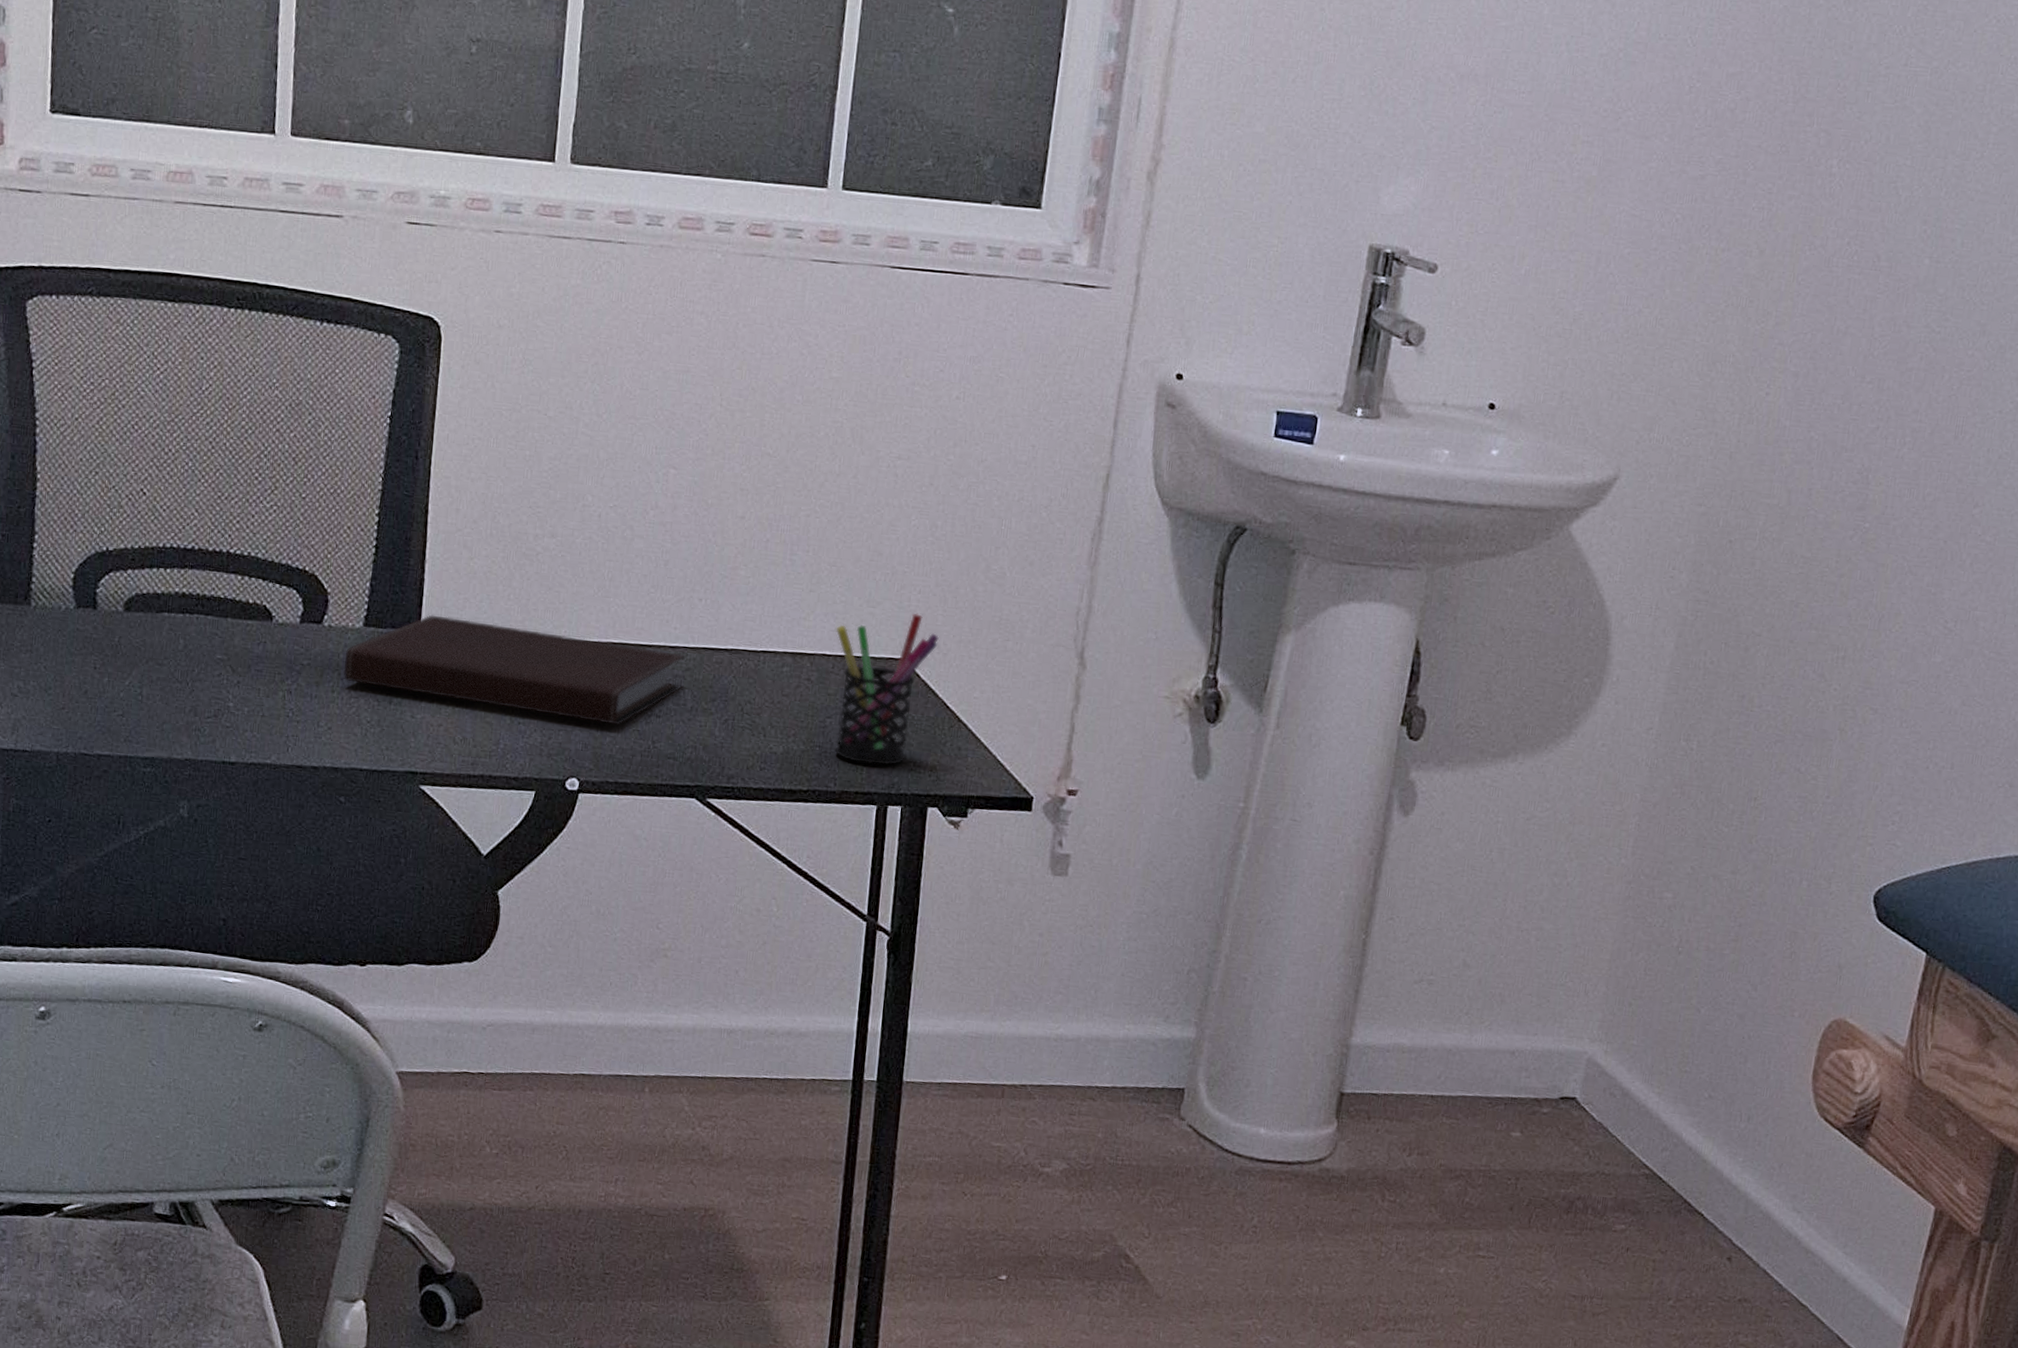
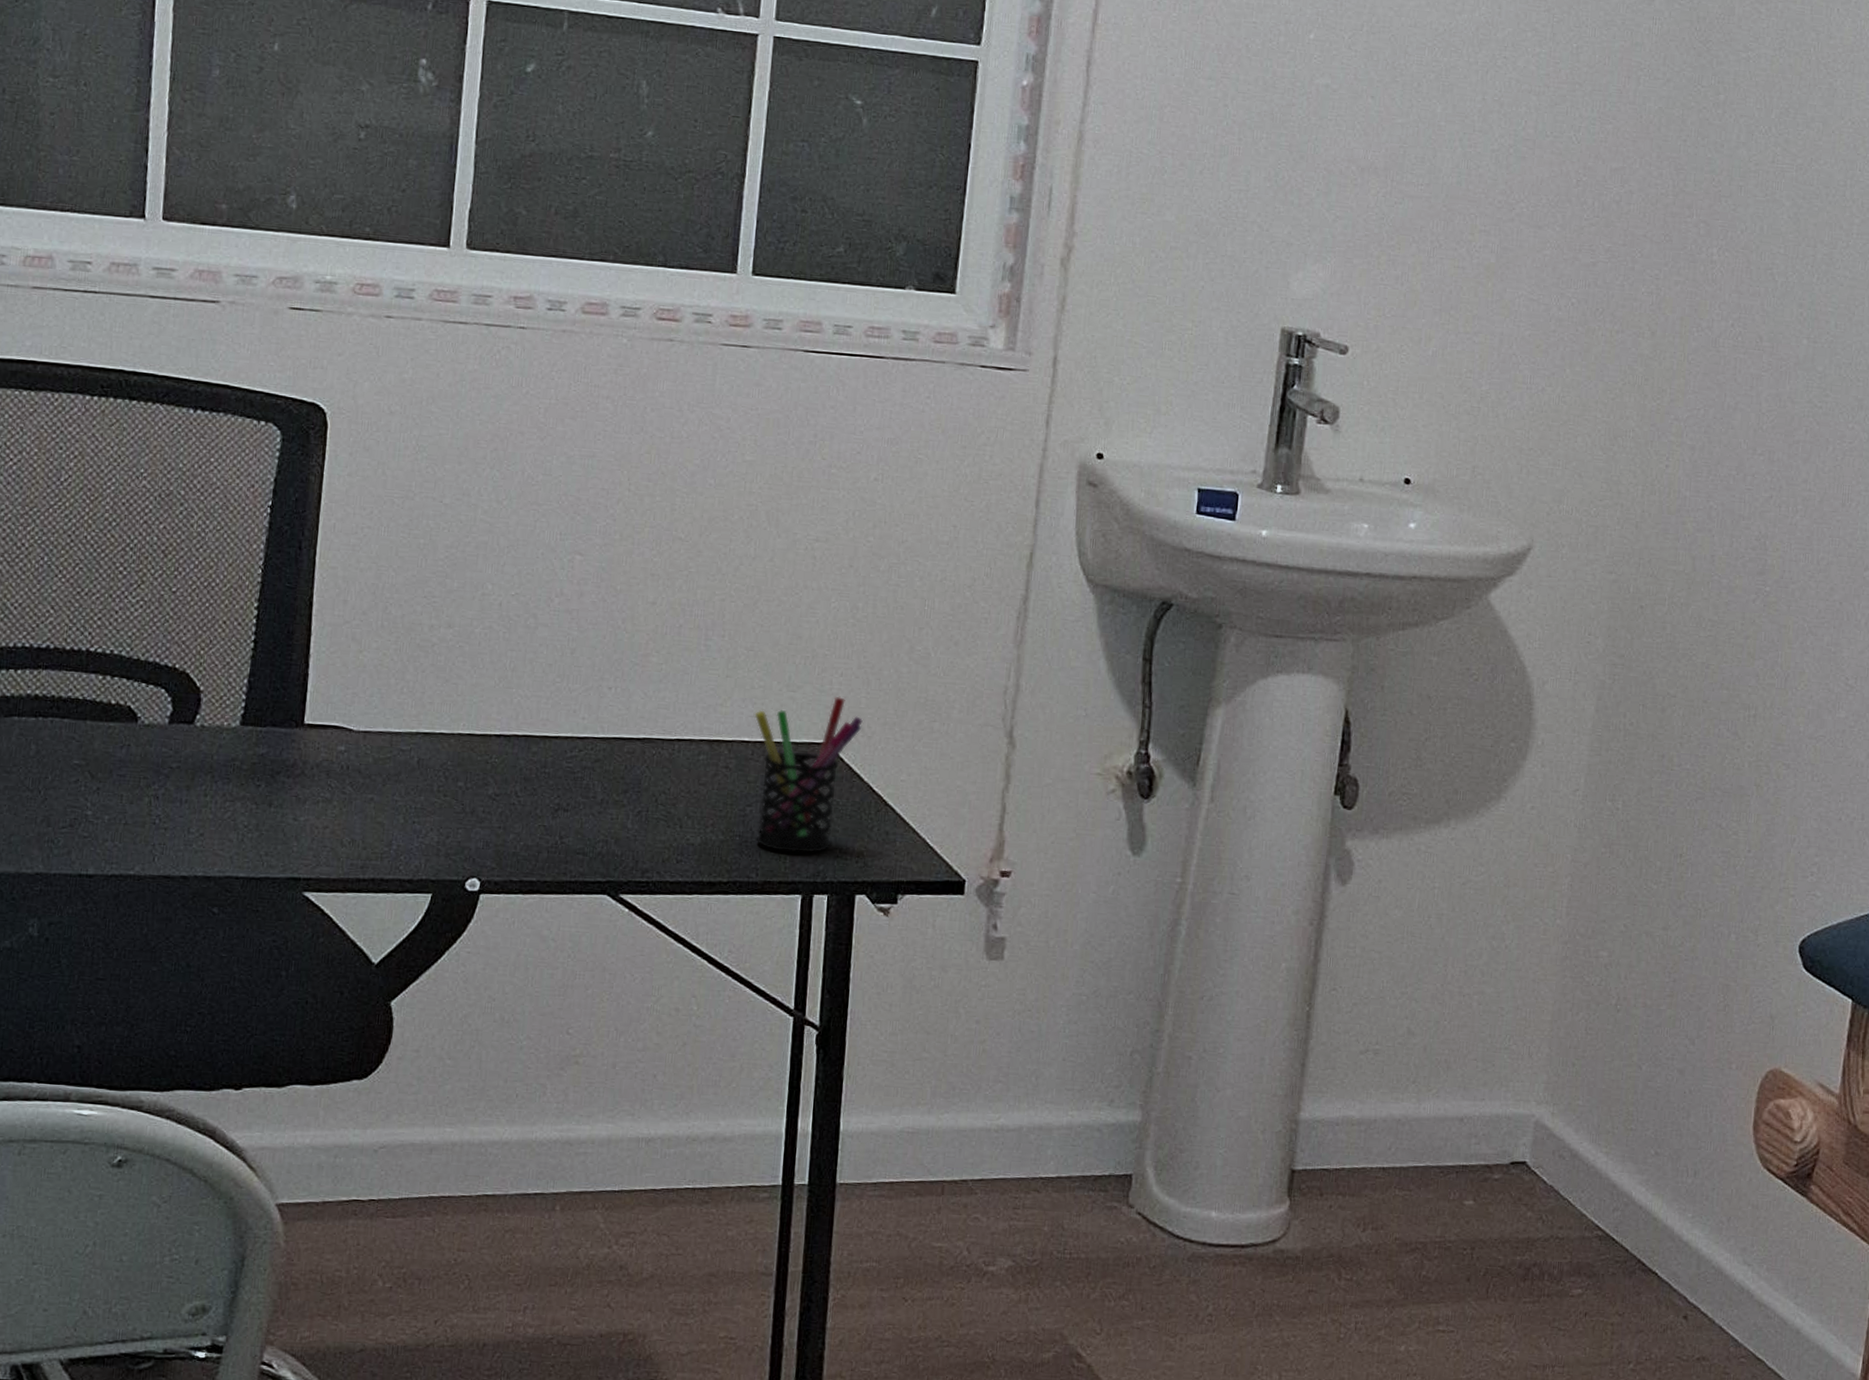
notebook: present [343,615,686,726] -> none [217,711,595,821]

